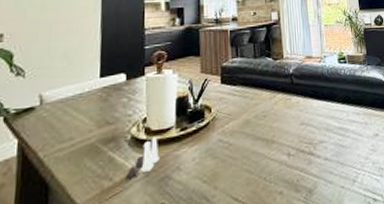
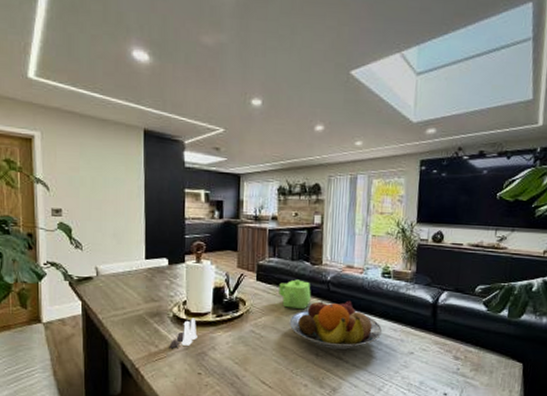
teapot: none [244,76,276,108] -> present [279,279,311,310]
fruit bowl: none [257,90,348,146] -> present [289,298,383,350]

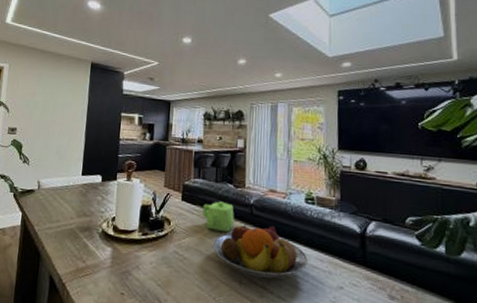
salt and pepper shaker set: present [169,318,198,349] -> none [96,234,123,265]

